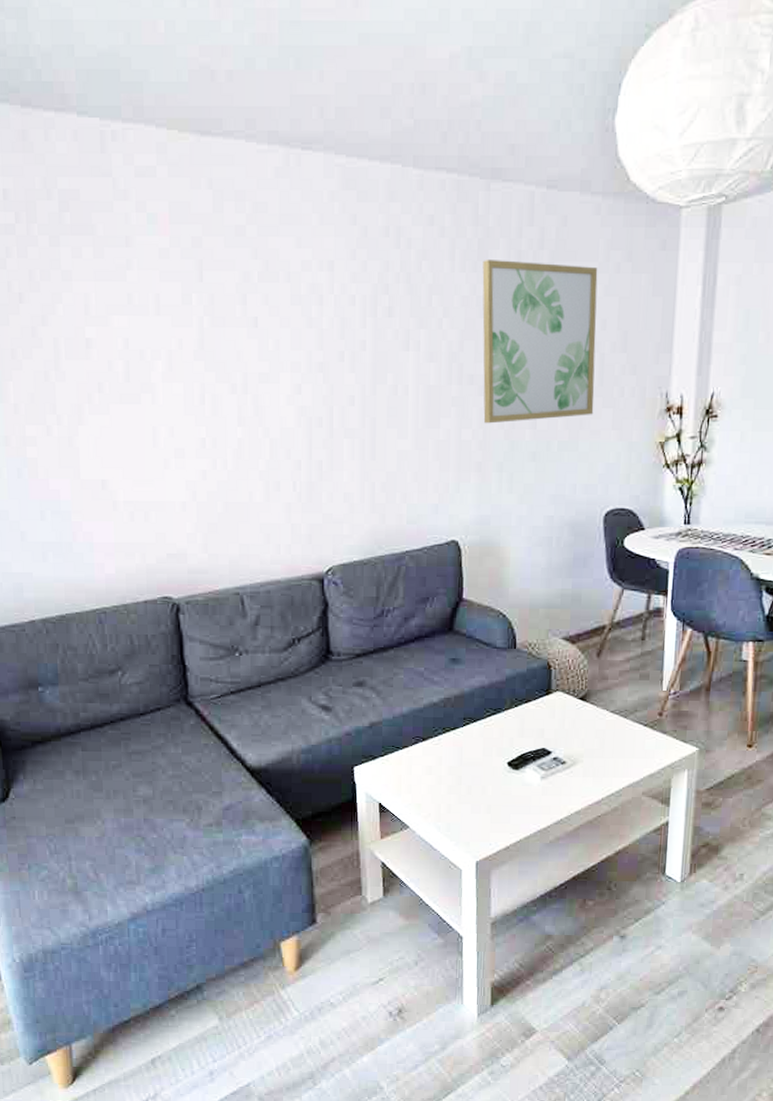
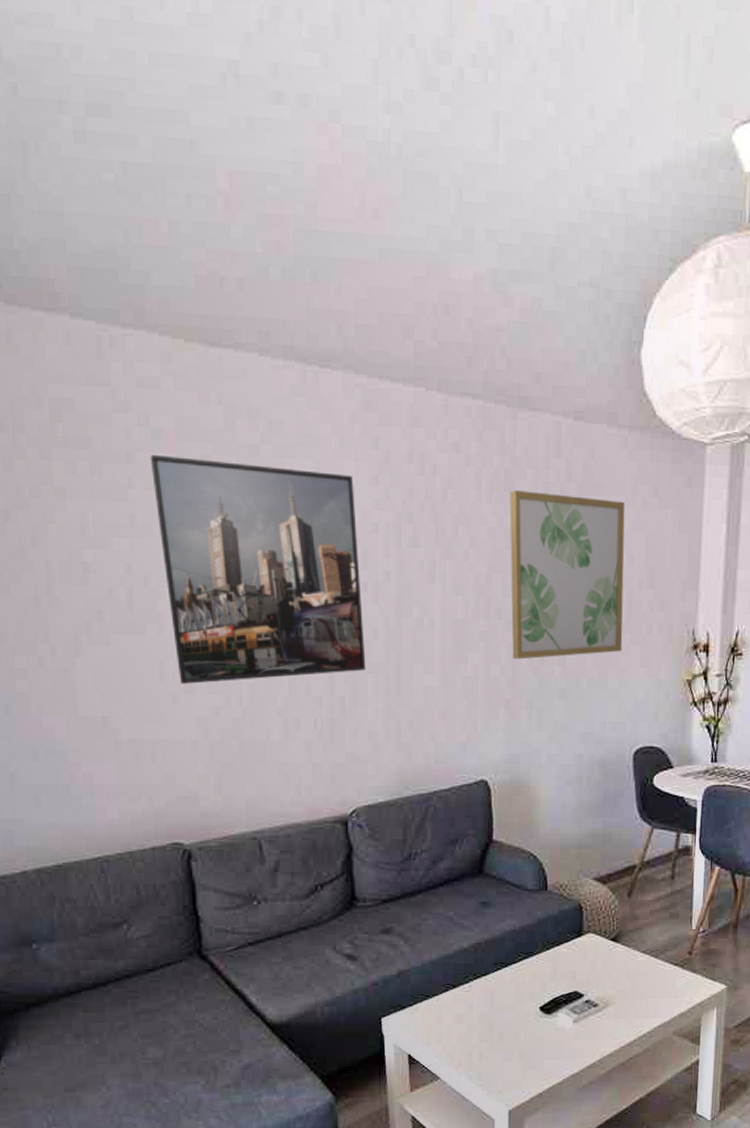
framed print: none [146,237,343,449] -> present [149,454,366,684]

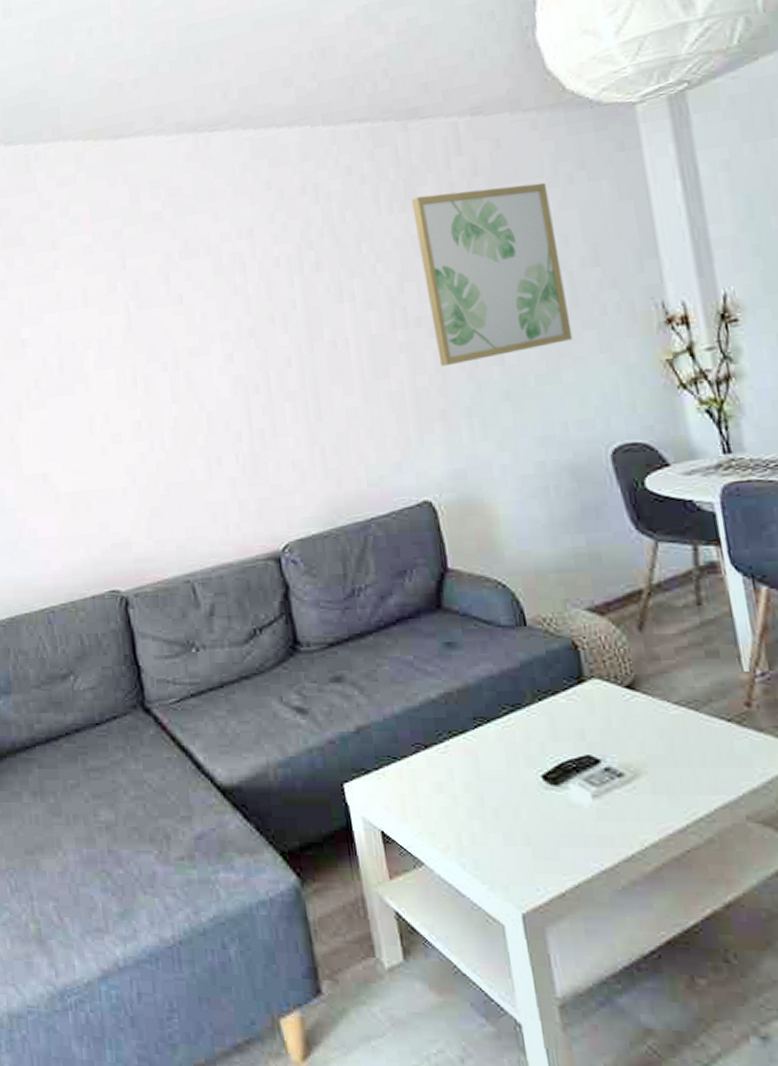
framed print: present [149,454,366,684] -> none [71,218,283,435]

